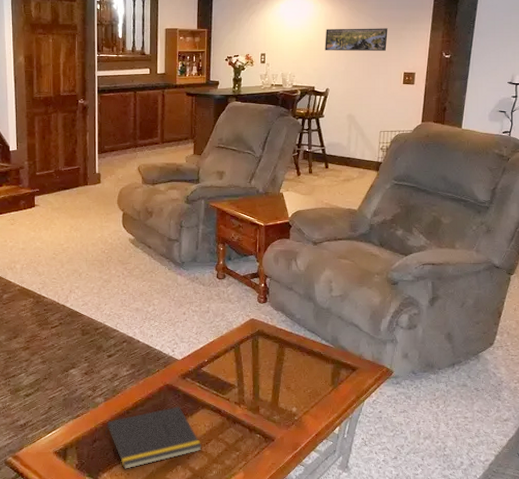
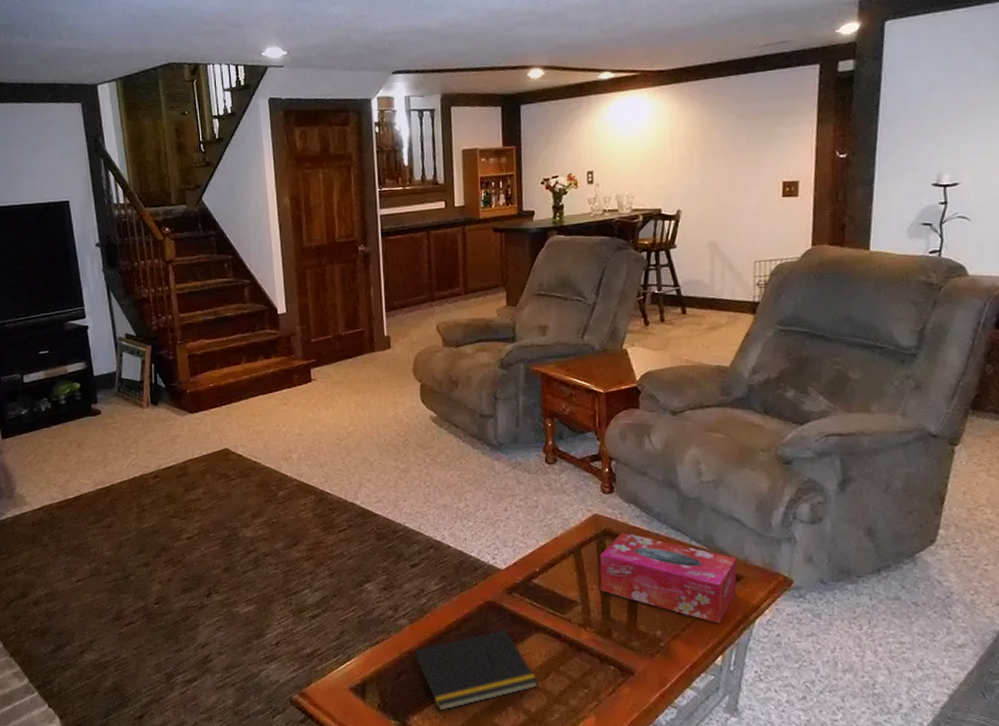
tissue box: none [253,333,354,403] -> present [599,532,737,624]
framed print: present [325,28,388,51] -> none [671,125,757,162]

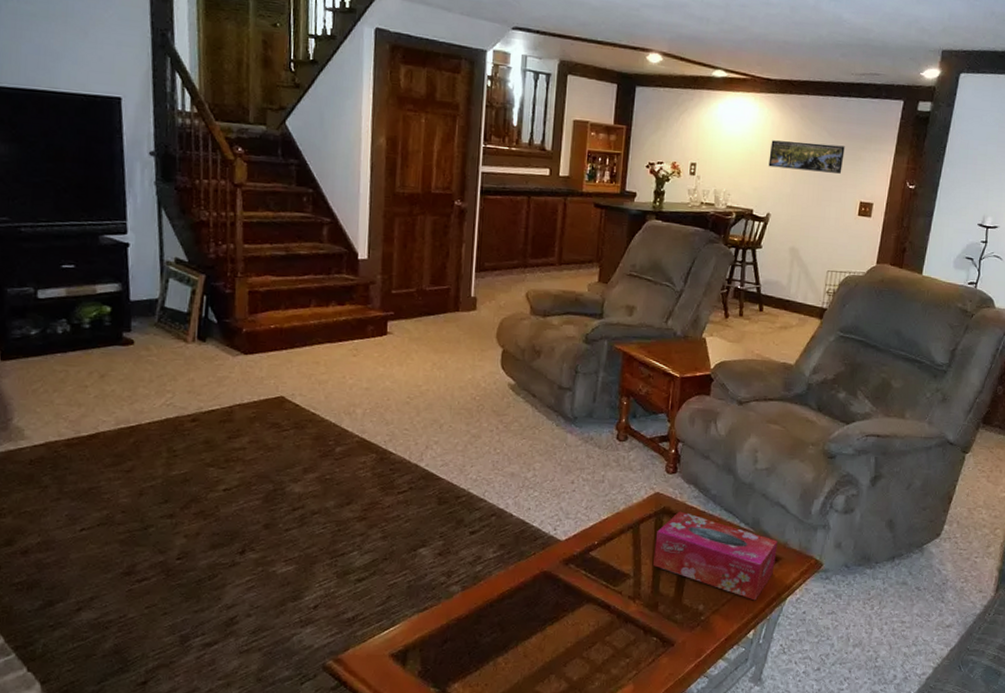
notepad: present [412,629,539,711] -> none [459,599,584,678]
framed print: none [671,125,757,162] -> present [768,140,845,174]

